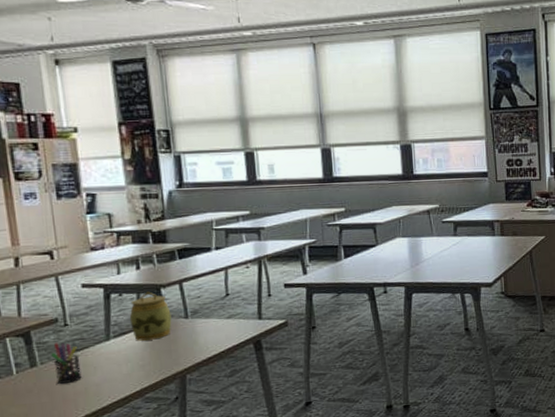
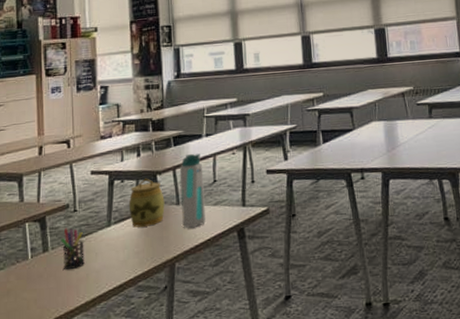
water bottle: none [186,266,218,341] -> present [179,153,206,228]

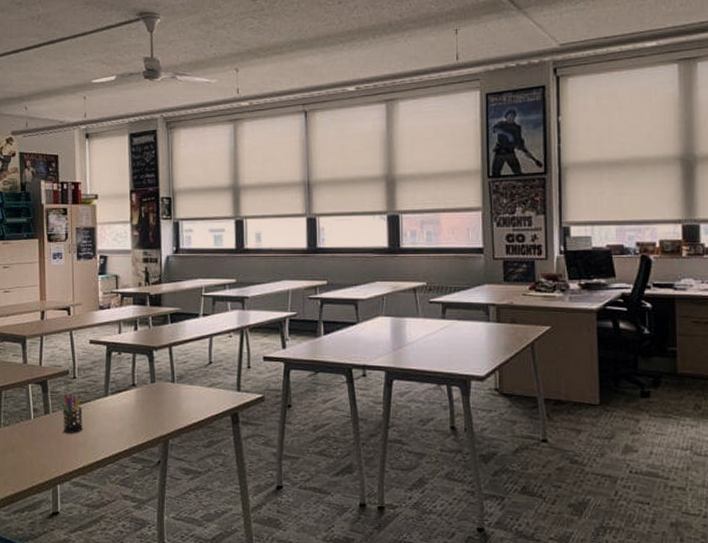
jar: present [128,178,165,228] -> none [125,352,160,401]
water bottle: present [179,153,206,228] -> none [175,332,200,406]

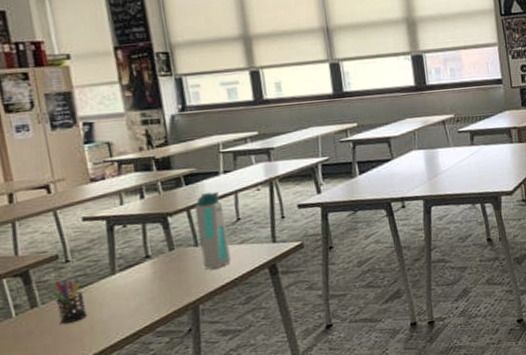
water bottle: none [175,332,200,406] -> present [194,192,231,269]

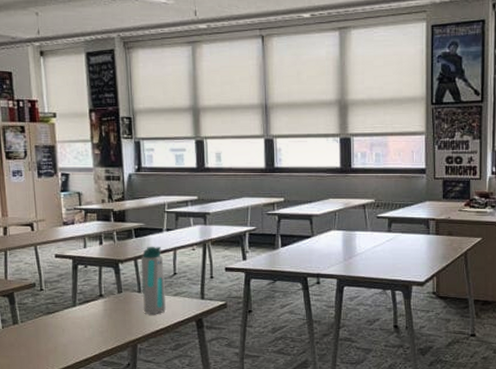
pen holder: present [52,280,87,324] -> none [29,304,52,341]

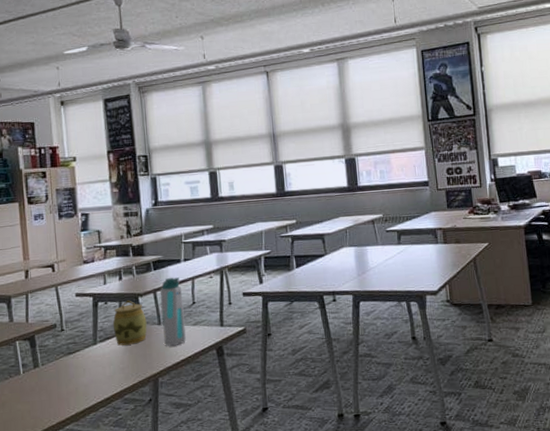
jar: none [92,265,127,310] -> present [112,300,147,346]

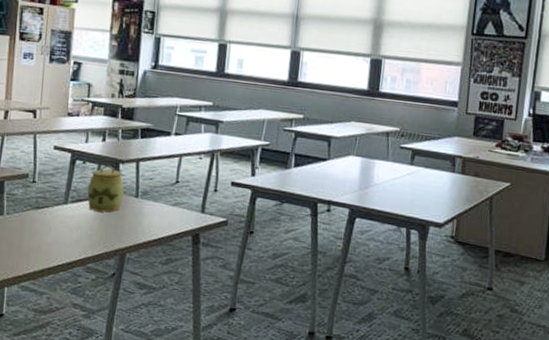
water bottle: present [159,277,186,346] -> none [138,149,168,223]

